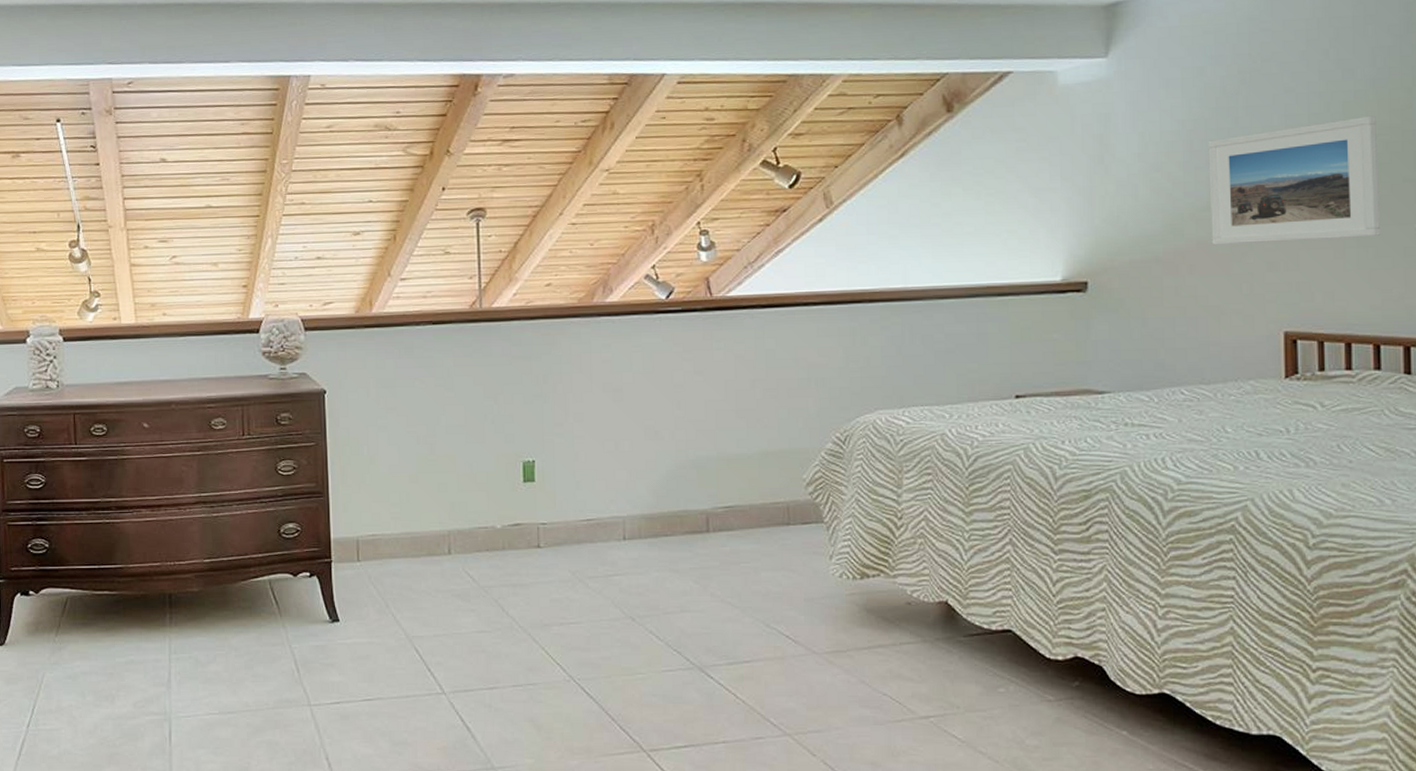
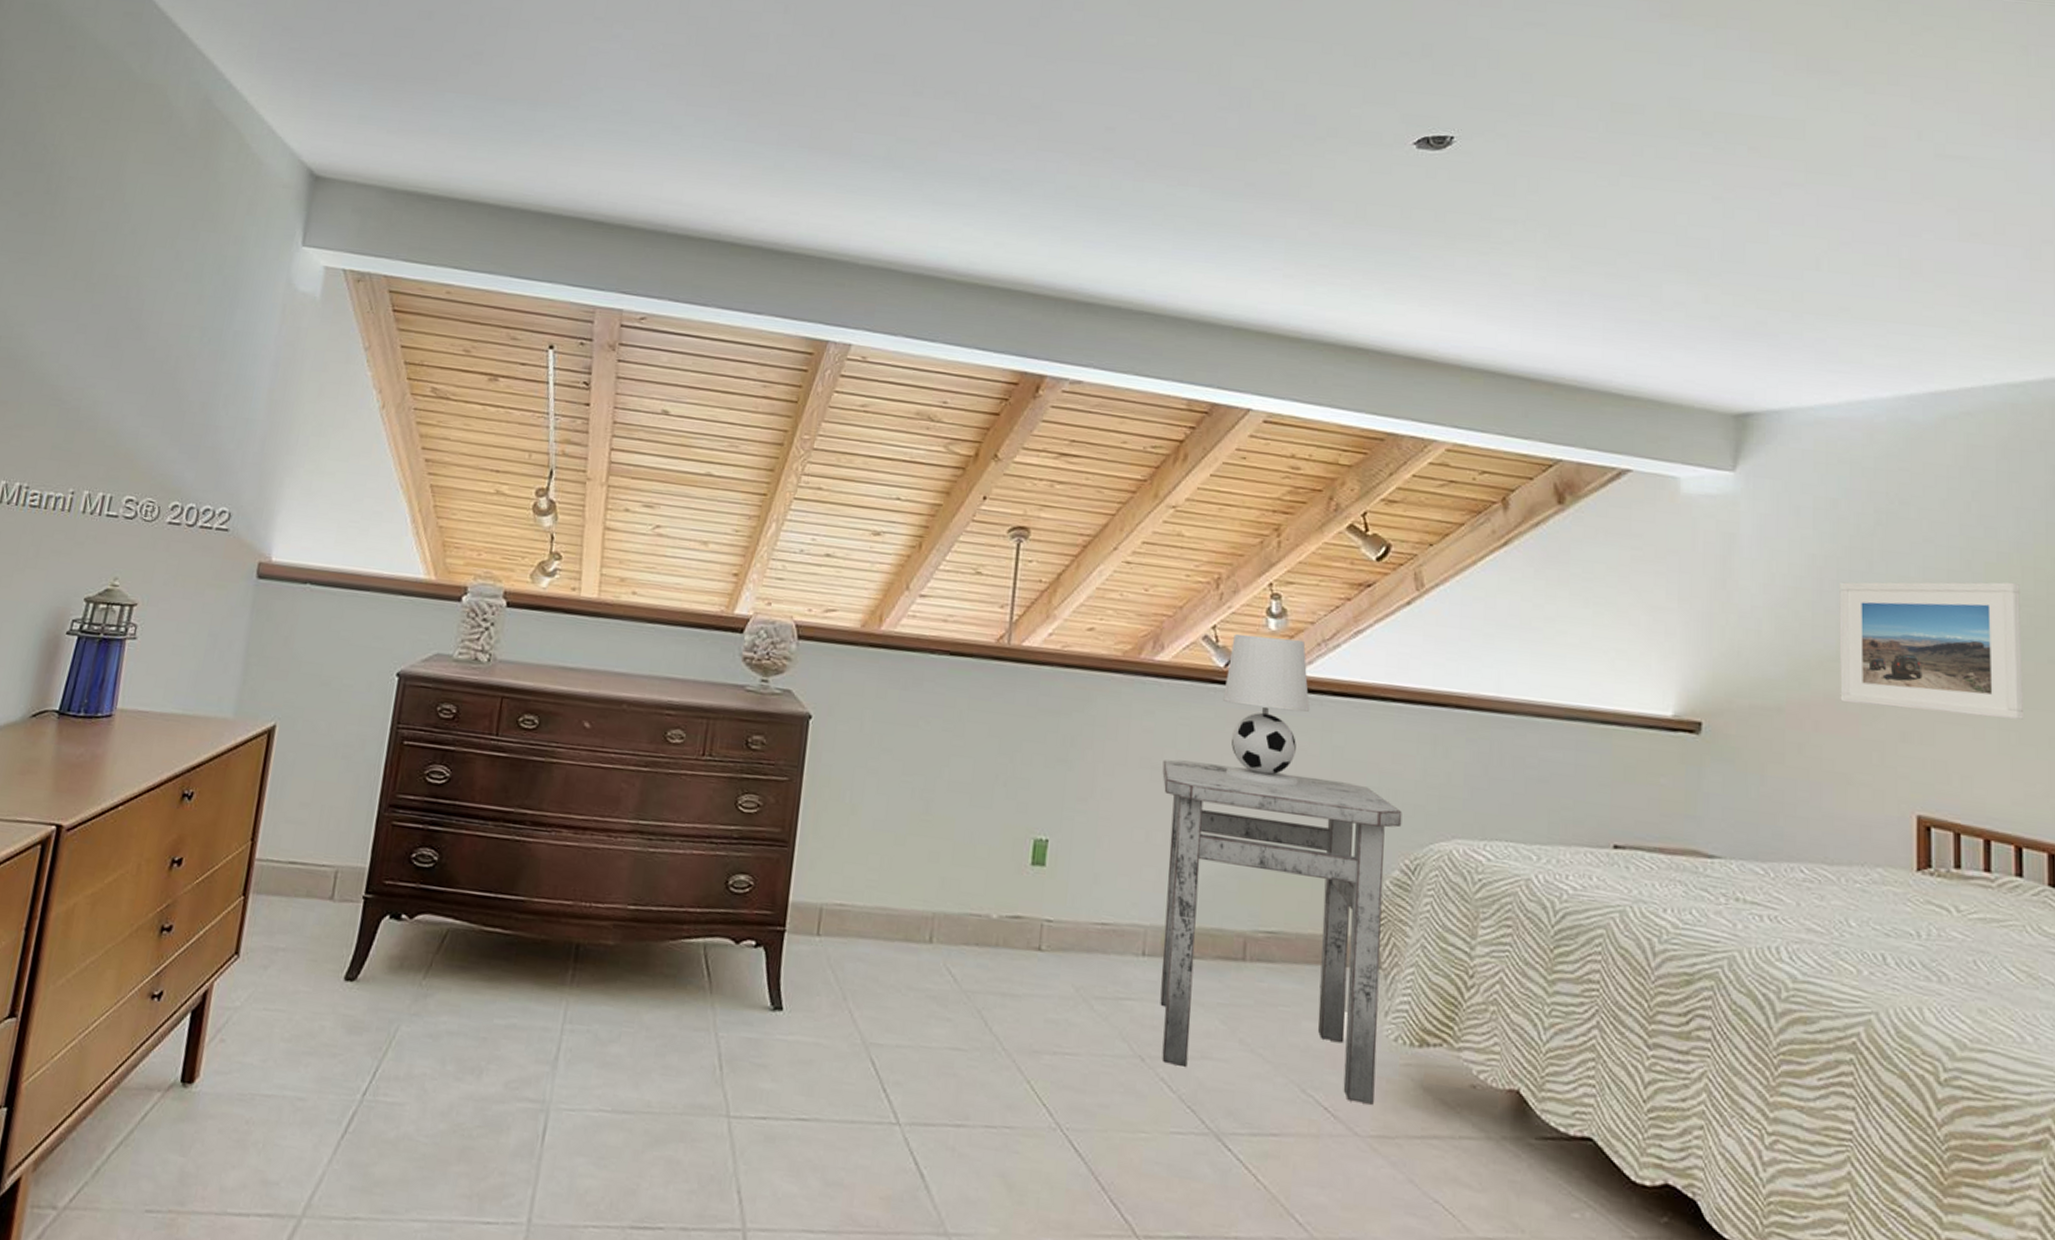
side table: none [623,377,831,628] -> present [1160,759,1402,1105]
table lamp: none [668,267,742,389] -> present [1223,633,1309,786]

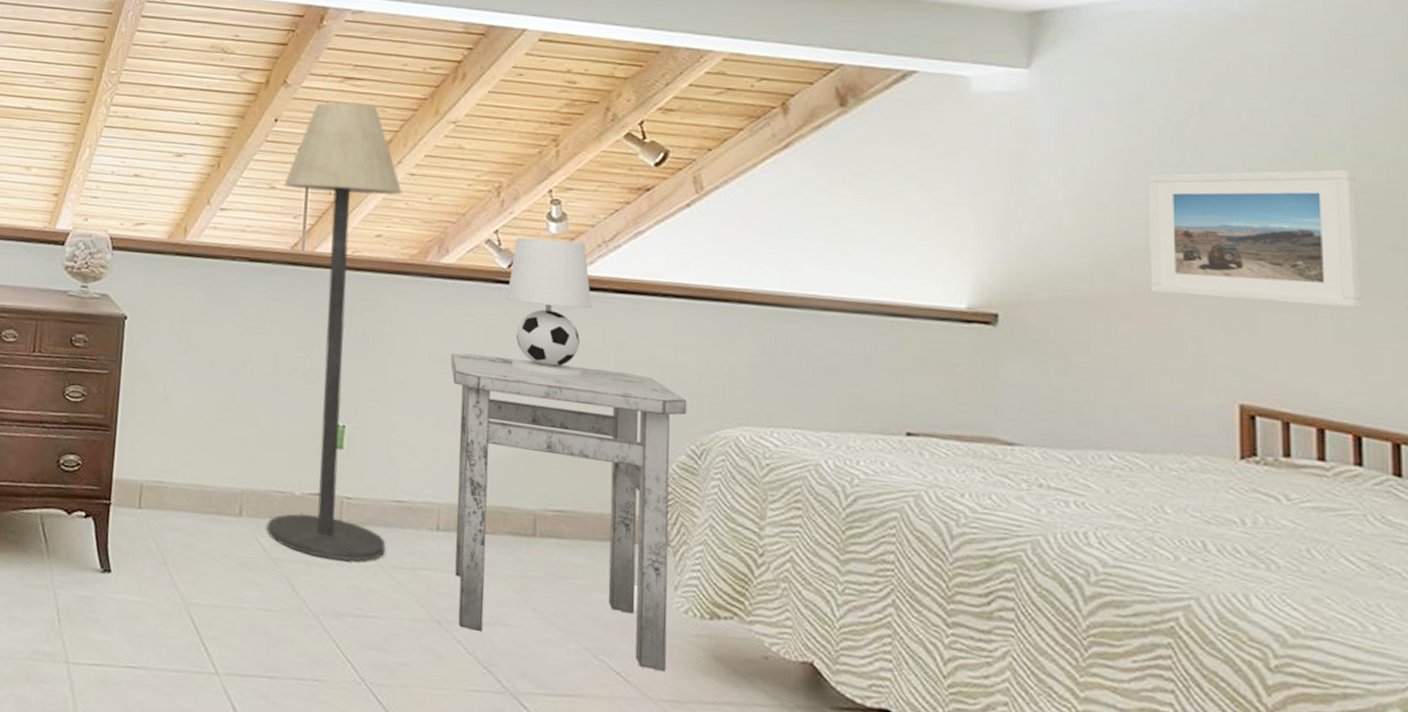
floor lamp: none [958,479,1117,992] -> present [266,101,402,561]

